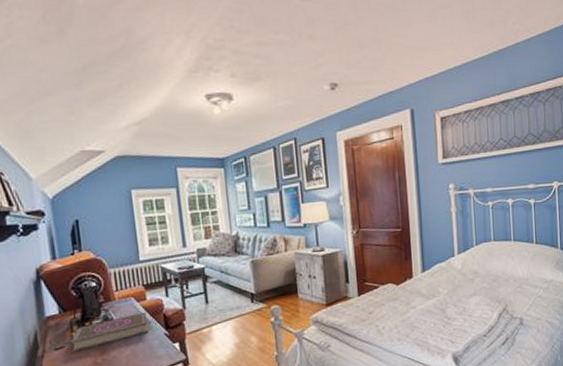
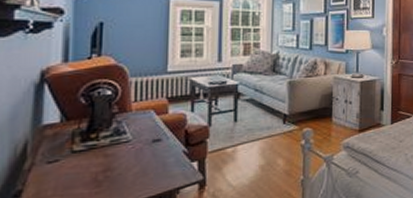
book: present [71,311,149,352] -> none [69,126,166,167]

